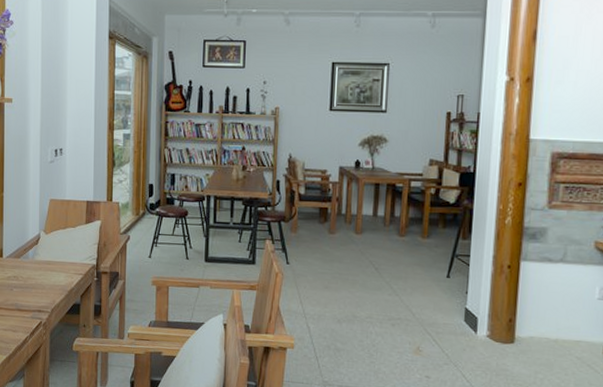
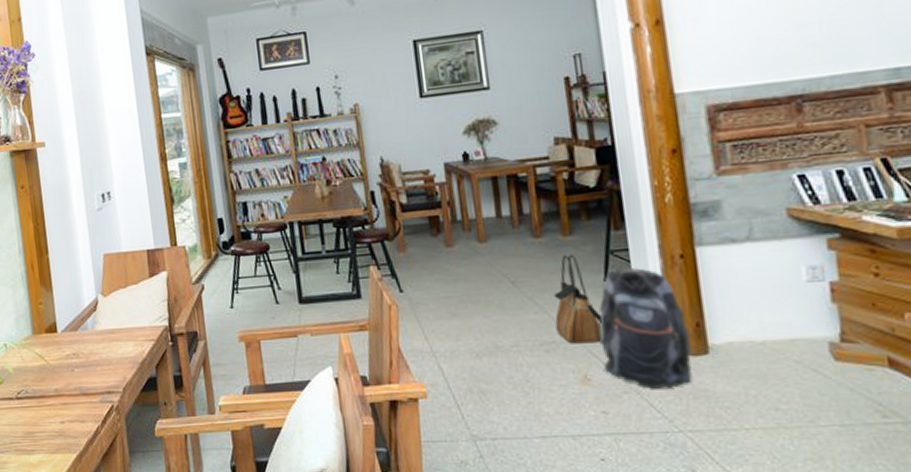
tote bag: none [403,253,439,324] -> present [554,254,603,344]
backpack: none [433,269,503,365] -> present [598,267,692,389]

